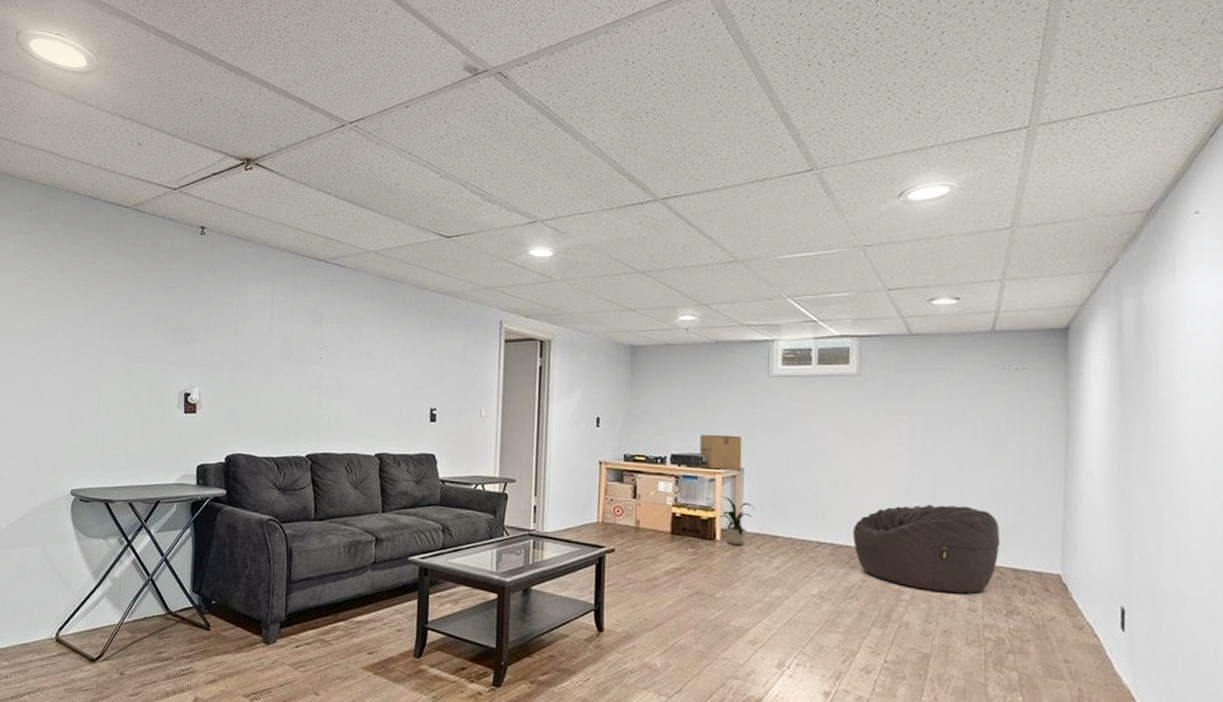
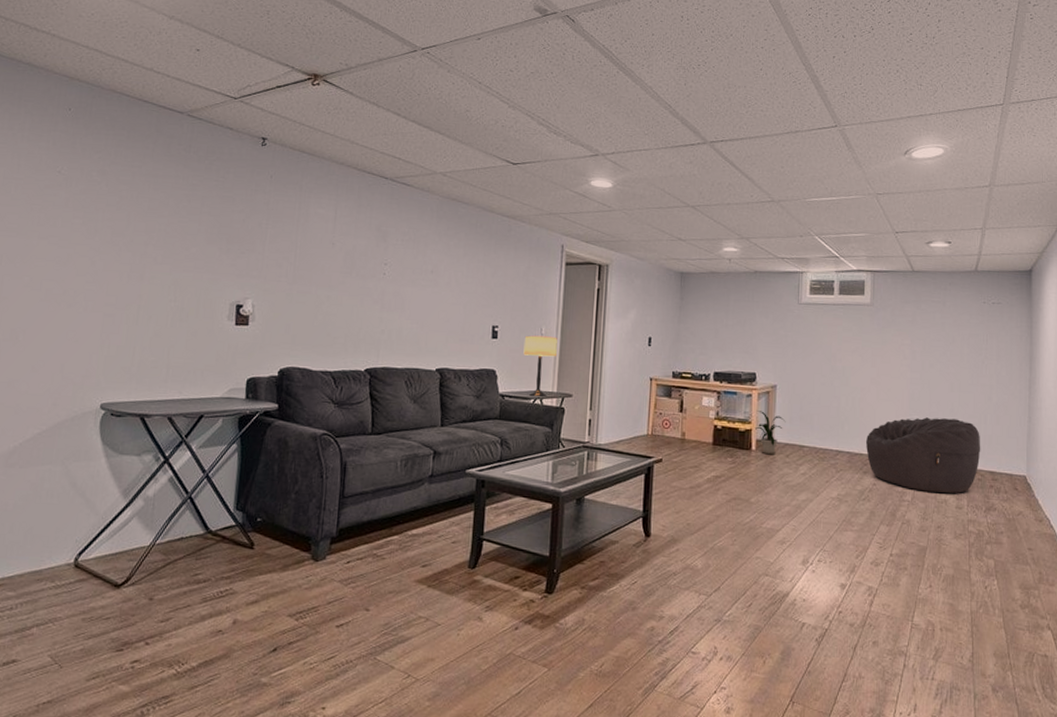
table lamp: none [463,418,498,483] -> present [523,335,558,398]
box: present [699,434,743,471] -> none [739,354,776,387]

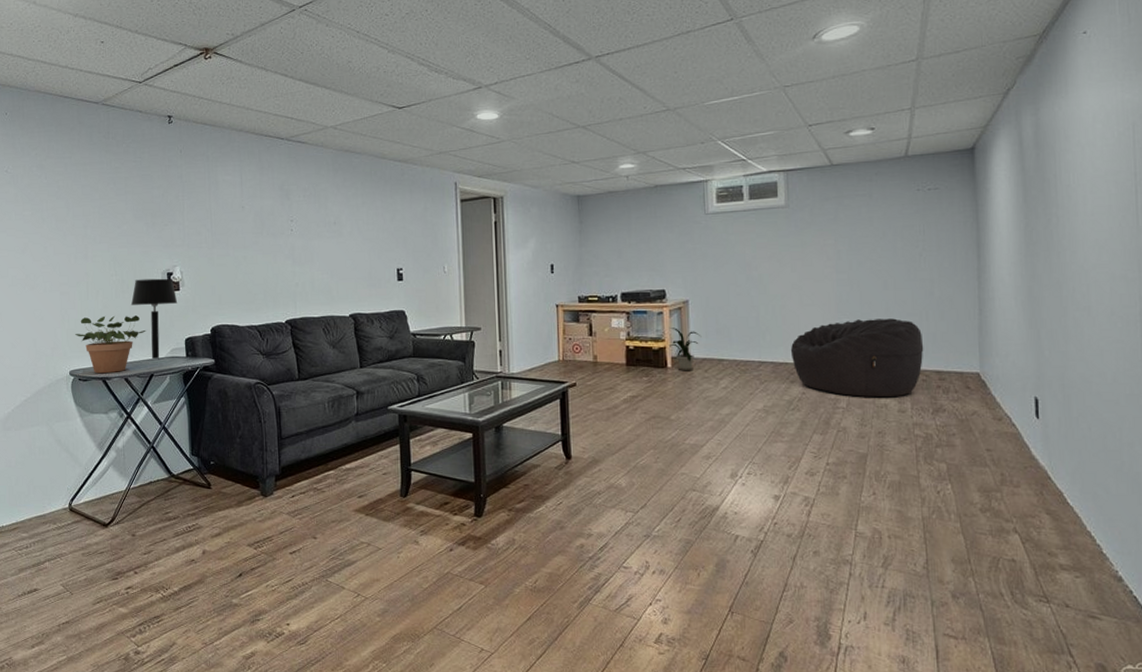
potted plant: none [115,345,203,410] -> present [75,316,147,374]
table lamp: none [187,308,244,399] -> present [130,278,178,360]
table lamp: present [523,335,558,398] -> none [428,273,461,333]

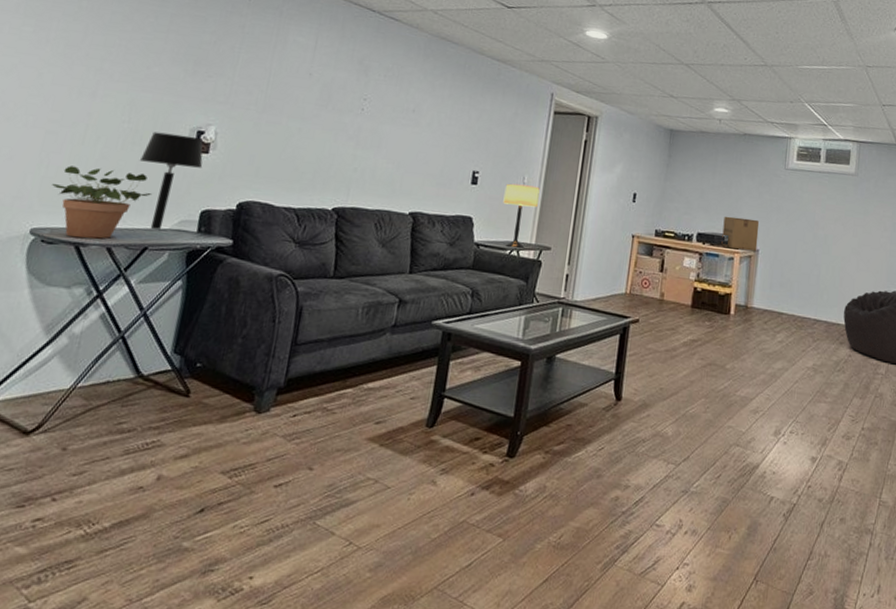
table lamp: none [428,273,461,333] -> present [503,183,540,249]
box: none [646,270,687,304] -> present [721,216,760,252]
house plant: present [668,328,702,371] -> none [734,274,766,321]

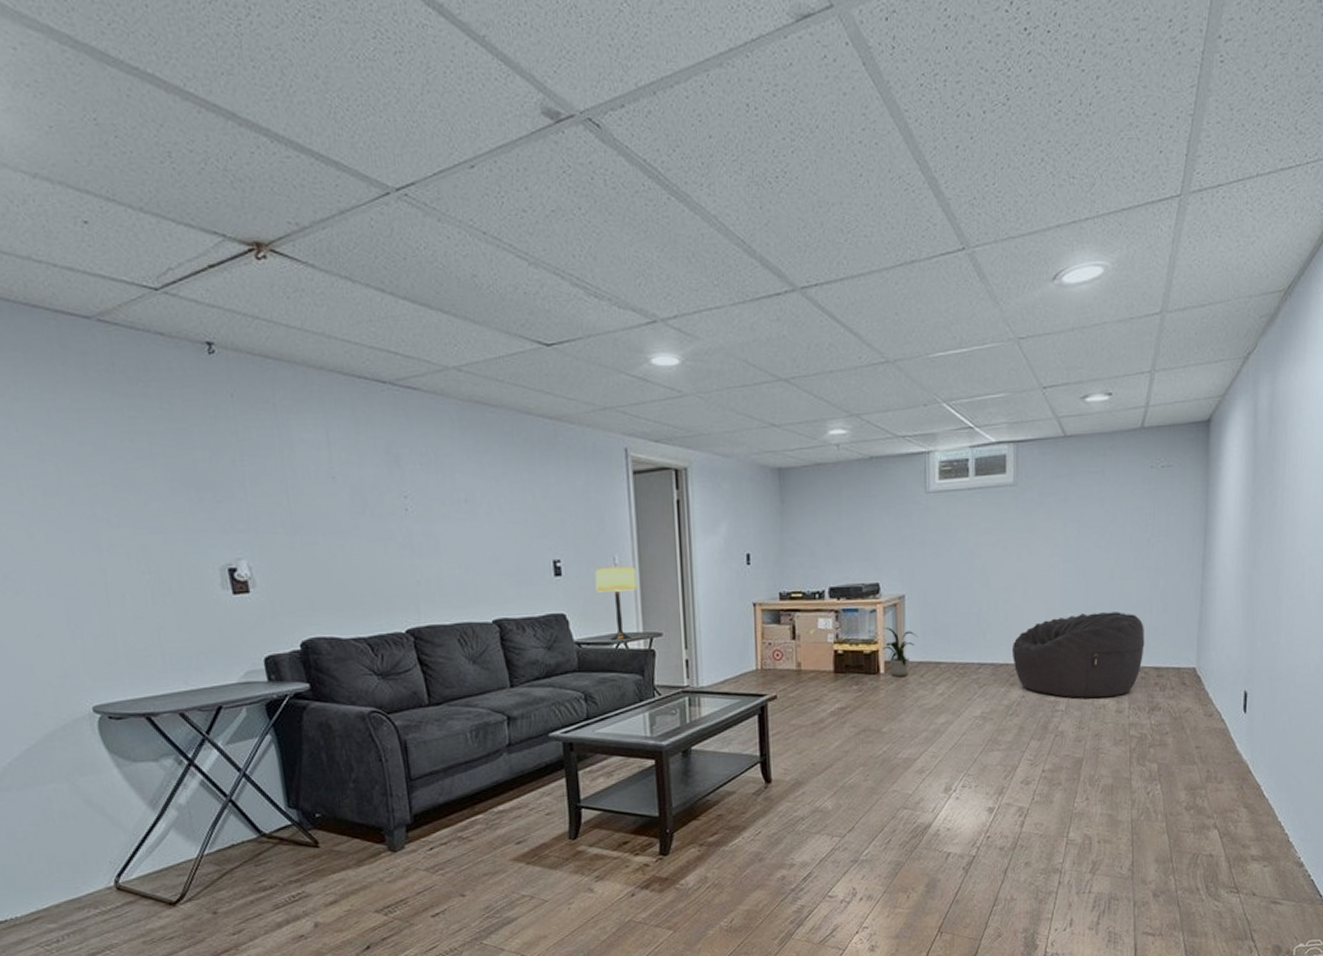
potted plant: present [52,166,153,239] -> none [95,628,206,709]
table lamp: present [139,131,204,231] -> none [177,576,249,687]
box: present [721,216,760,252] -> none [858,560,903,600]
house plant: none [734,274,766,321] -> present [881,627,918,677]

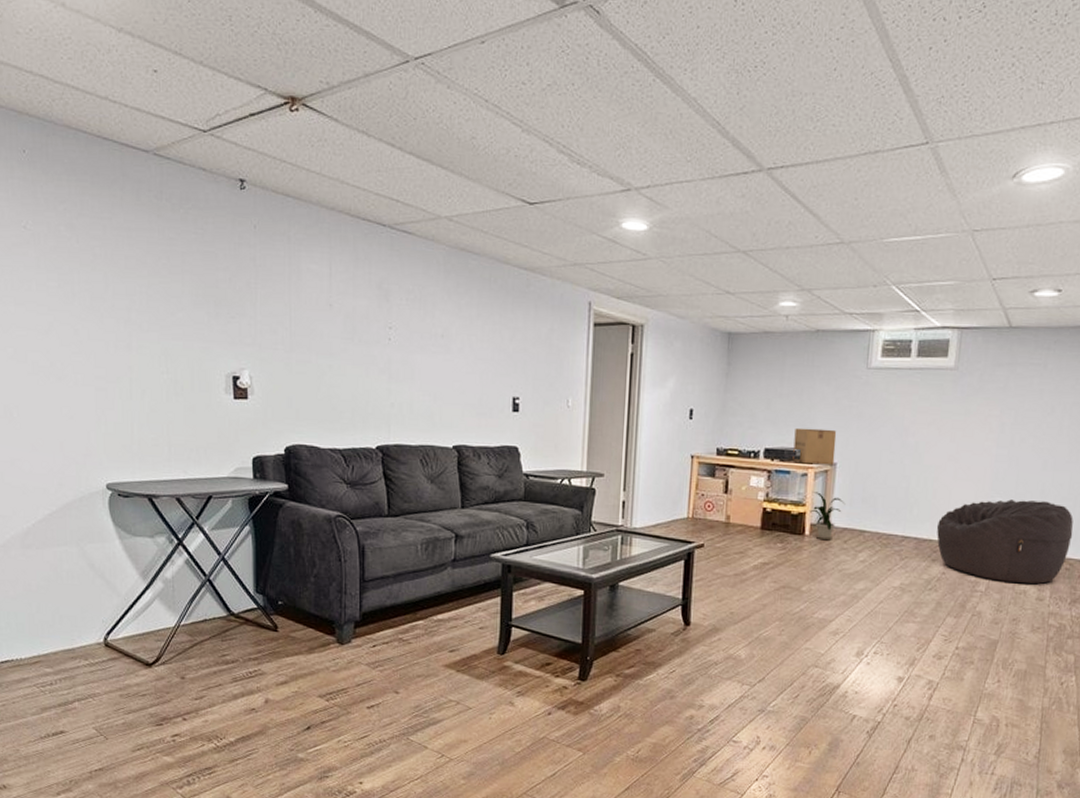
table lamp: present [594,566,637,641] -> none [548,408,586,477]
box: none [858,560,903,600] -> present [792,427,837,466]

